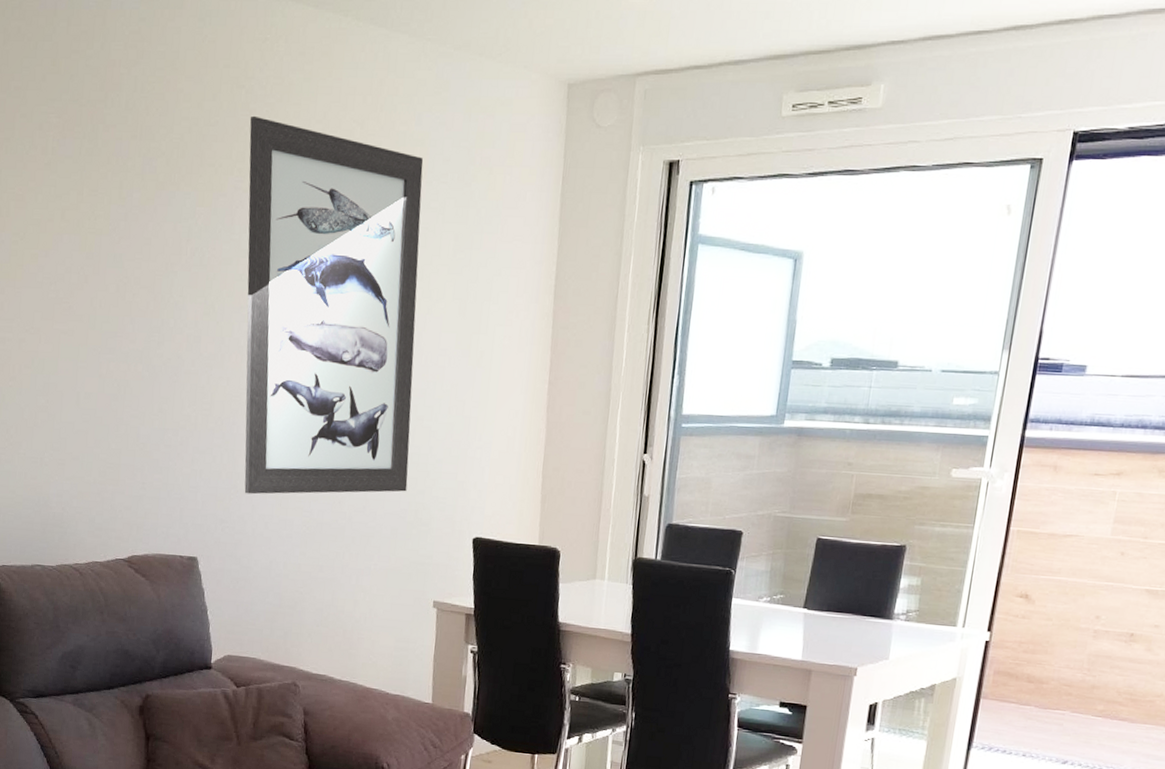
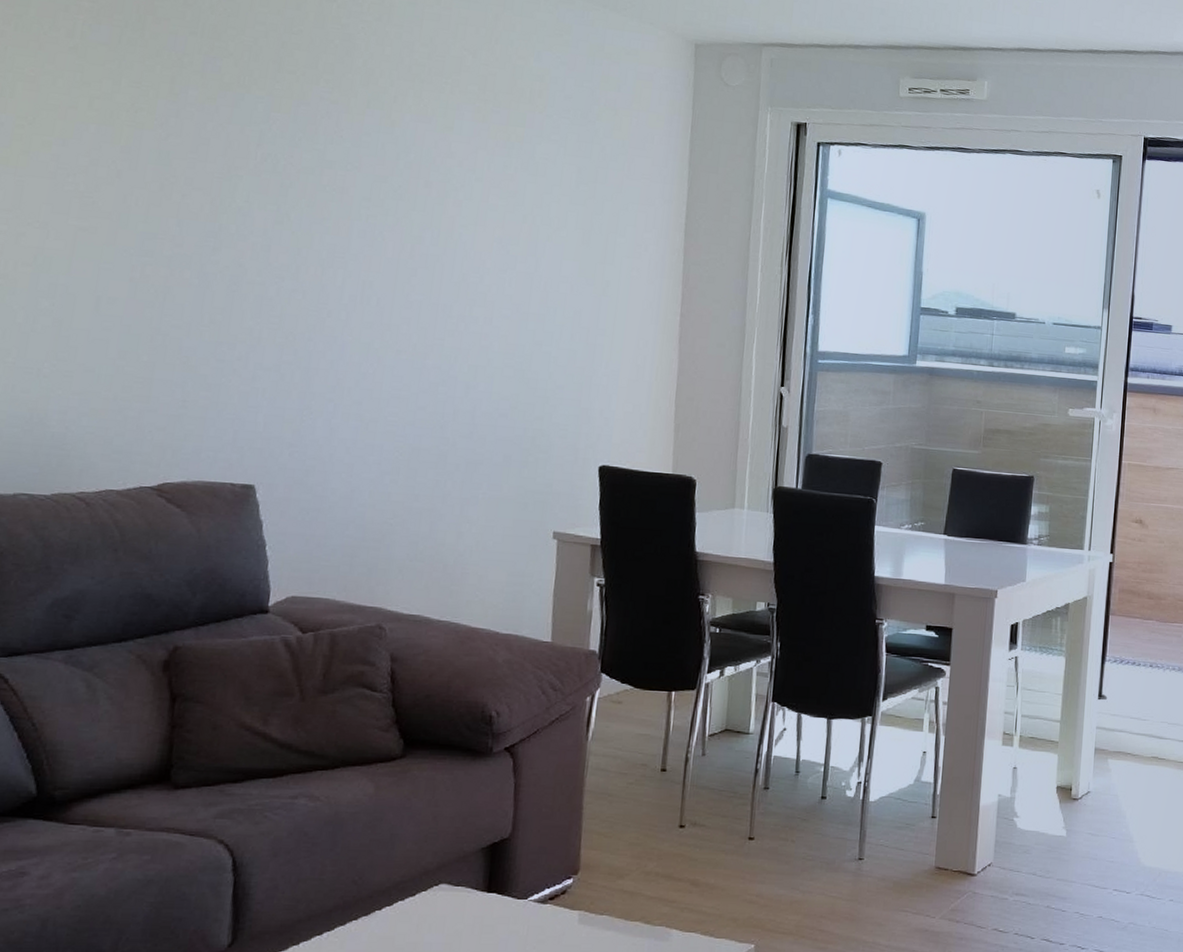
wall art: present [244,115,423,495] -> none [320,30,543,418]

